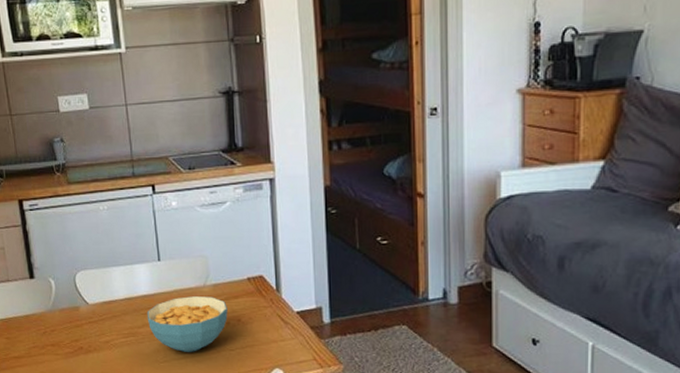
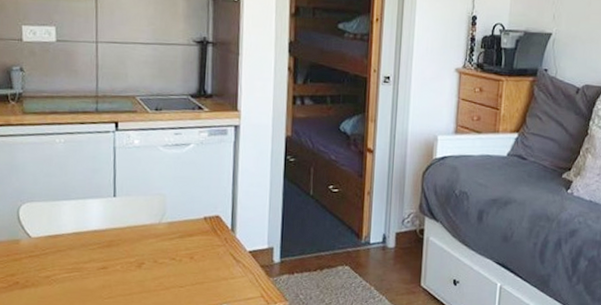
cereal bowl: present [146,296,228,352] -> none [95,233,181,288]

